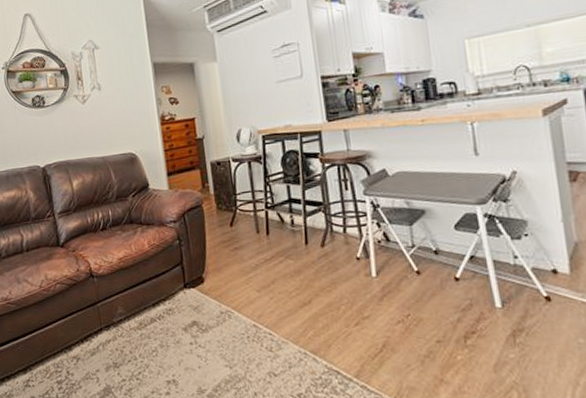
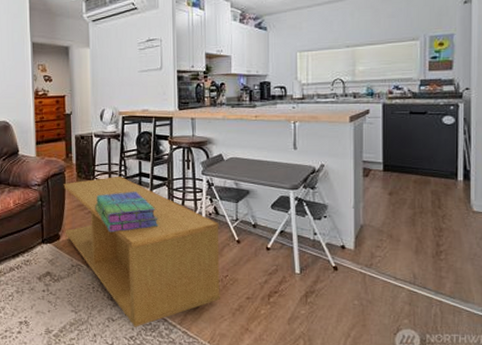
coffee table: none [202,205,405,383] -> present [63,176,221,327]
stack of books: none [240,221,318,271] -> present [94,192,159,233]

